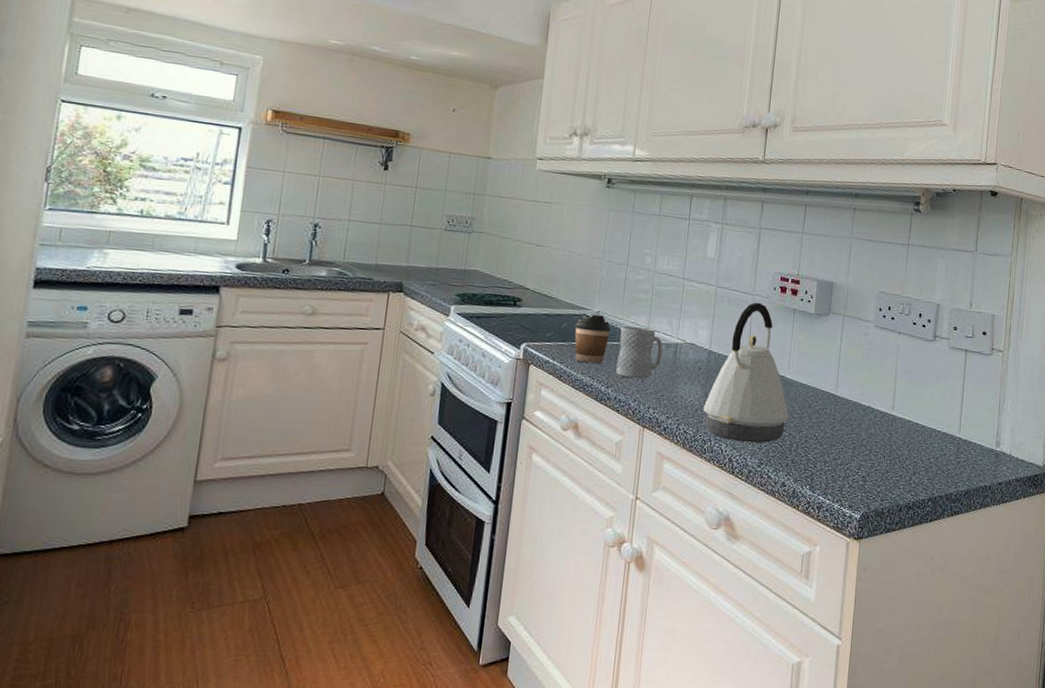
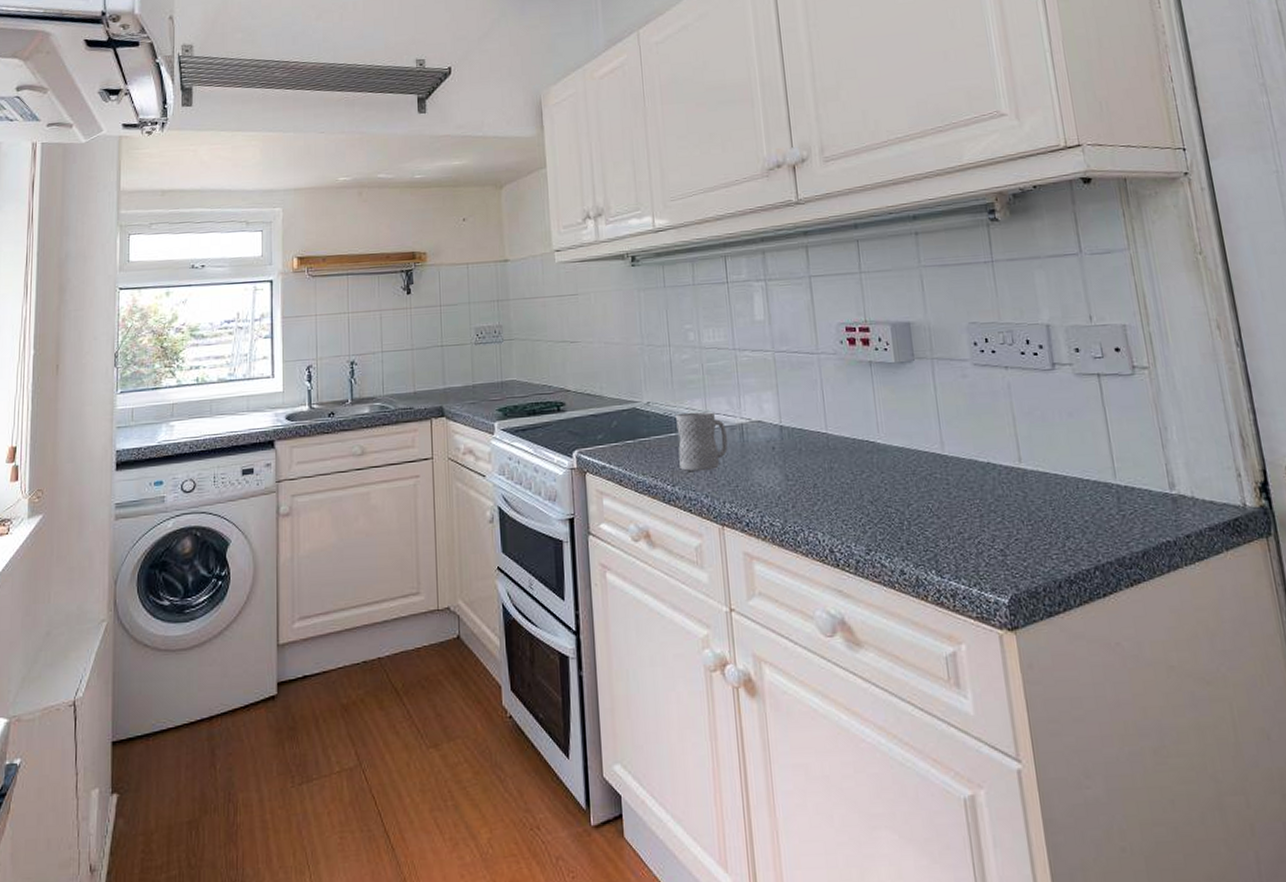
coffee cup: present [574,314,612,364] -> none [625,406,666,462]
kettle: present [703,302,789,444] -> none [787,361,891,528]

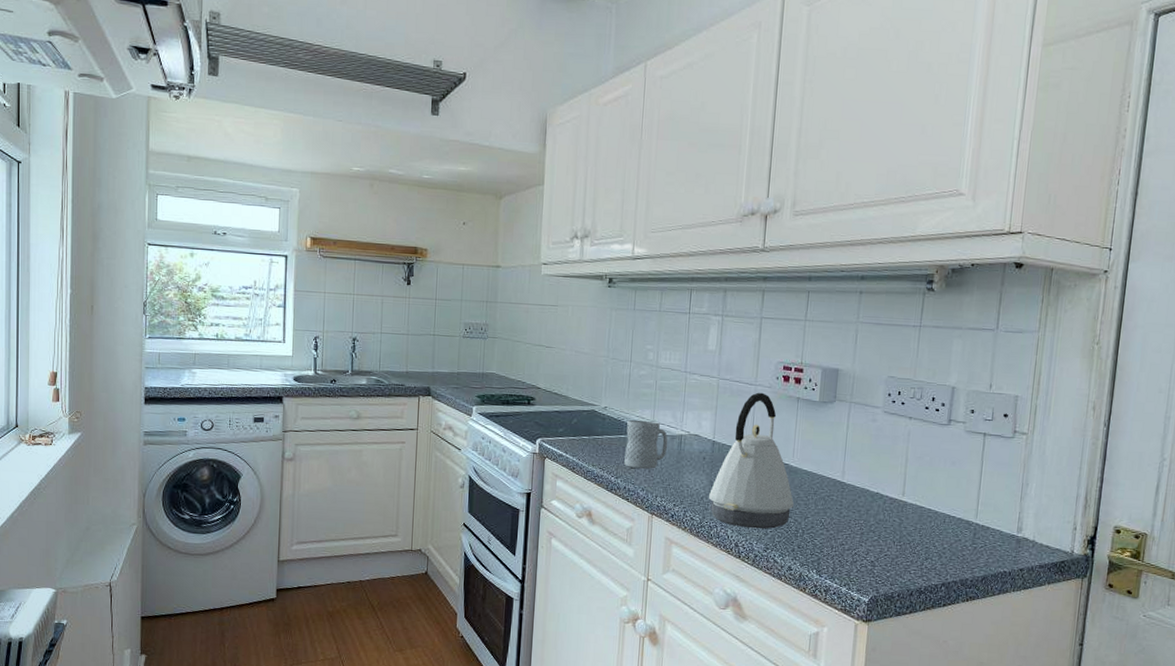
kettle: none [787,361,891,528] -> present [709,392,794,529]

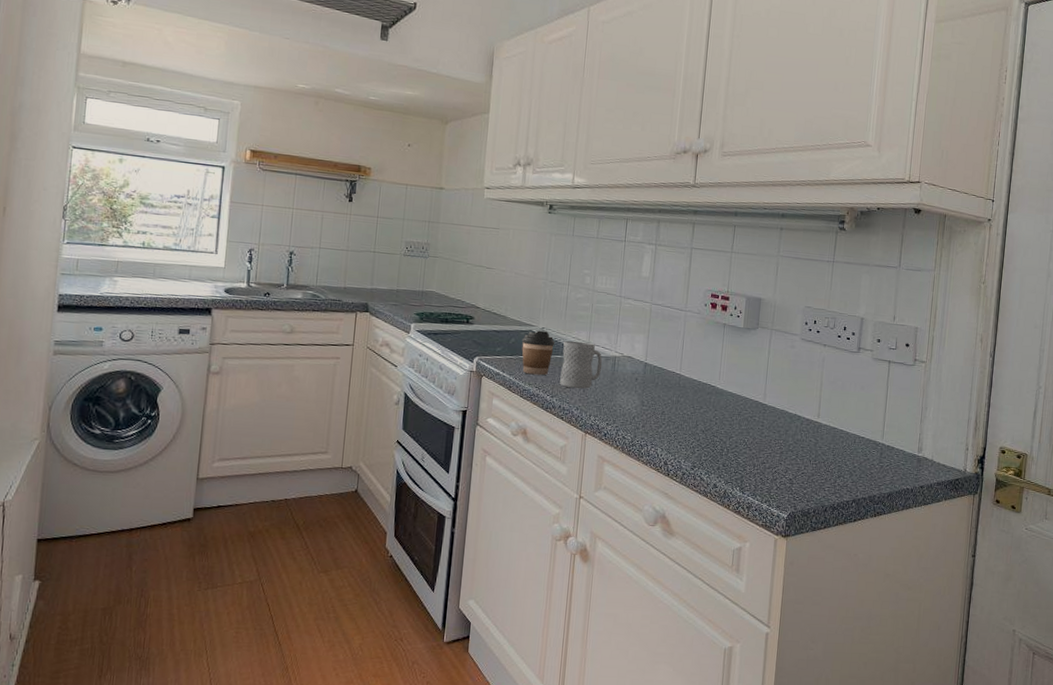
coffee cup: none [584,410,619,456] -> present [521,330,556,376]
kettle: present [709,392,794,529] -> none [640,317,720,448]

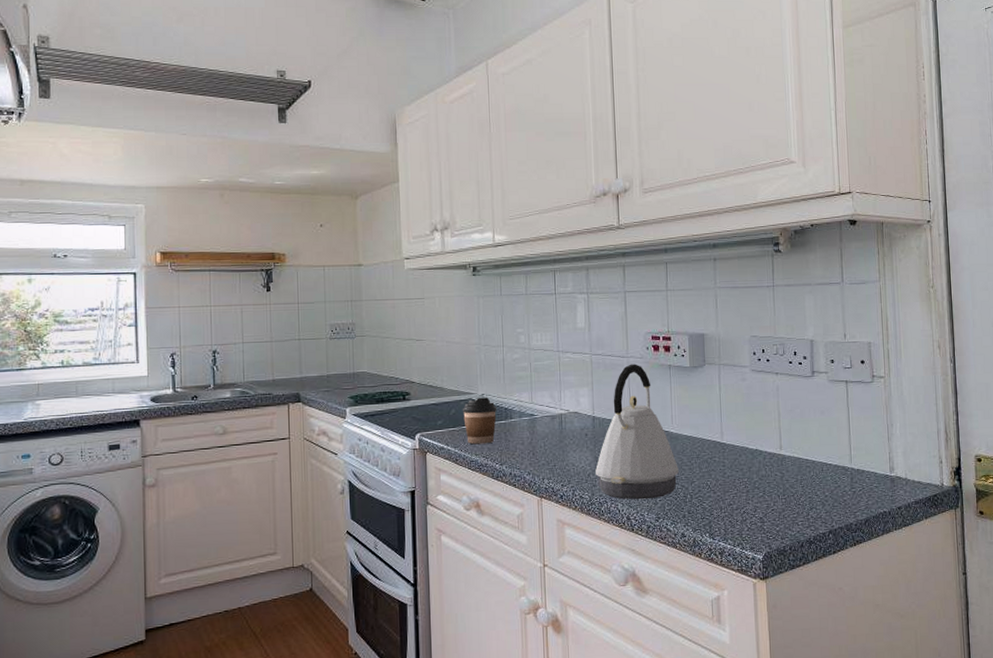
mug: present [560,340,603,389] -> none [506,403,549,453]
kettle: none [640,317,720,448] -> present [595,364,679,500]

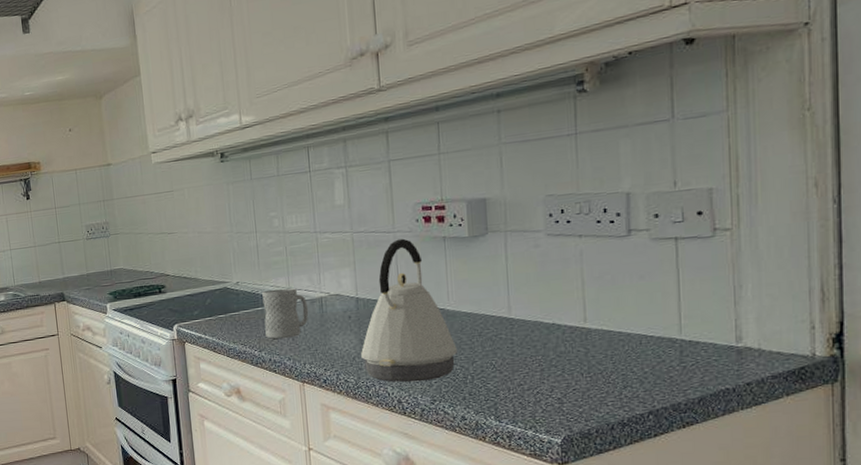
coffee cup: present [462,397,497,445] -> none [217,285,254,333]
mug: none [506,403,549,453] -> present [262,288,309,339]

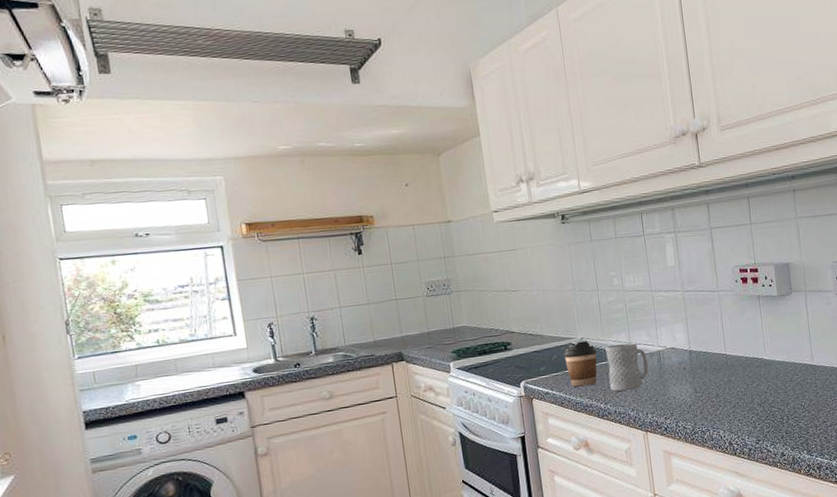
coffee cup: none [217,285,254,333] -> present [563,341,598,387]
kettle: present [361,238,457,383] -> none [696,297,775,426]

